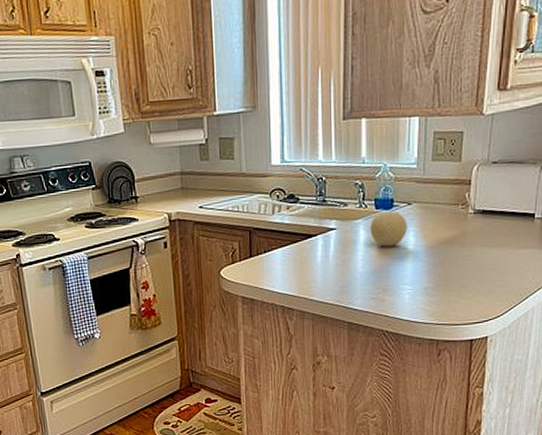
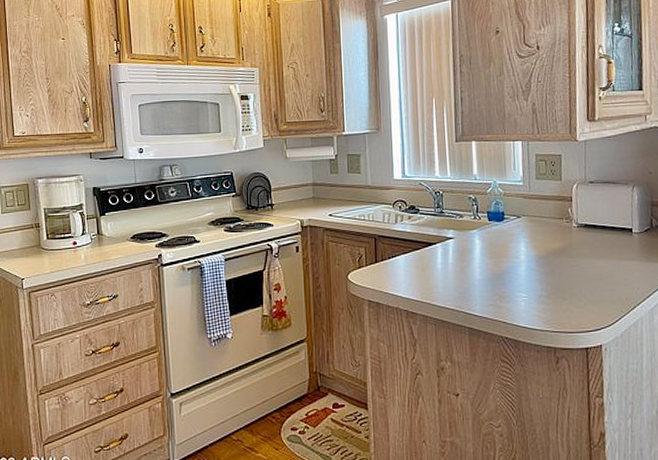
fruit: present [370,211,407,247] -> none [484,223,519,256]

